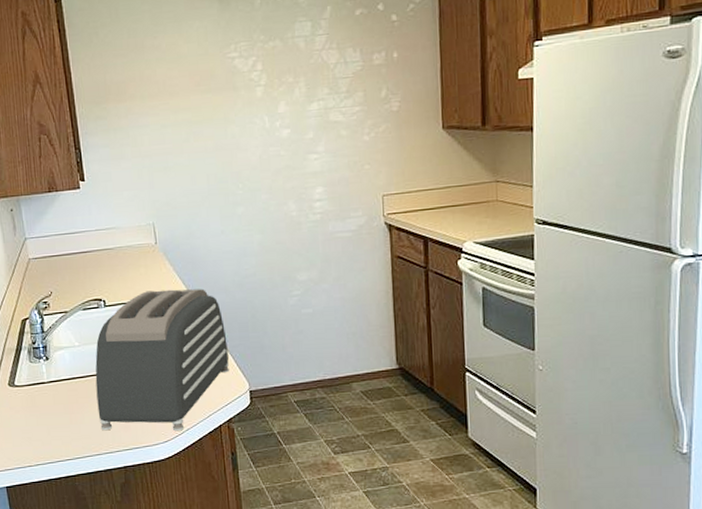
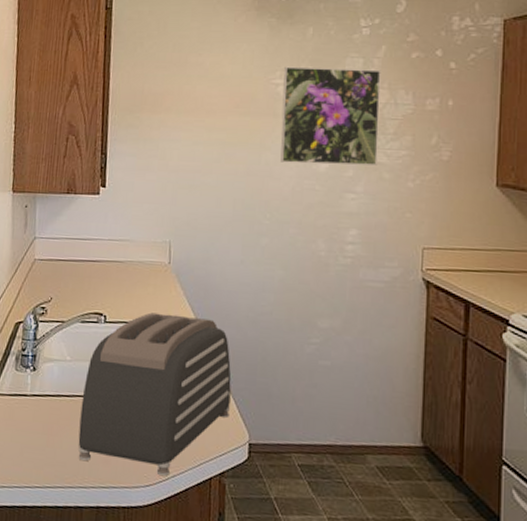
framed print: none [238,31,334,134] -> present [280,66,381,166]

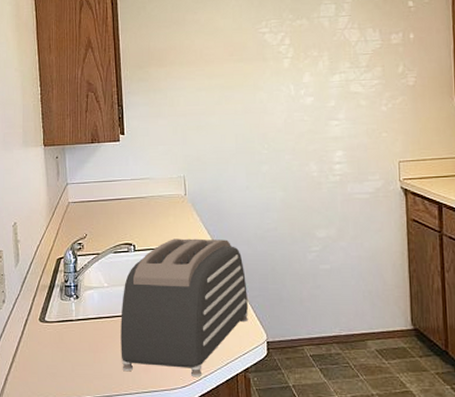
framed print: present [280,66,381,166] -> none [269,13,354,99]

